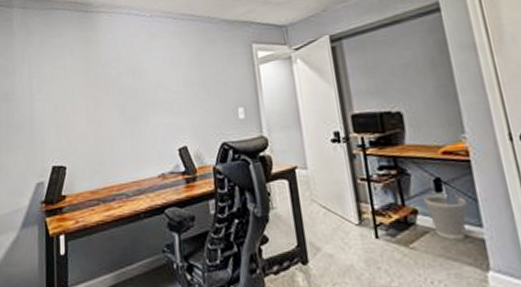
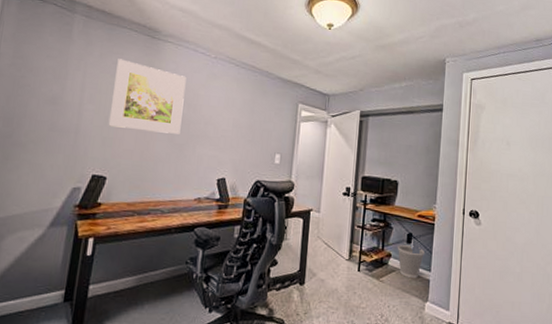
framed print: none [57,41,130,113] -> present [108,58,186,134]

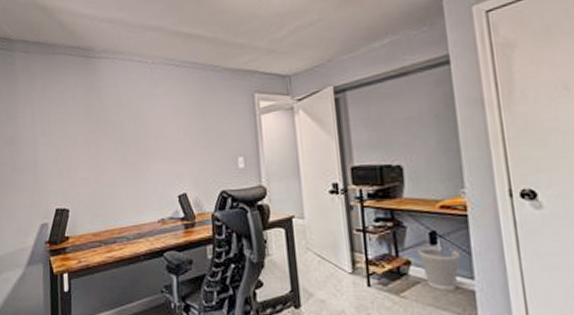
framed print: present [108,58,186,134] -> none [59,86,131,157]

